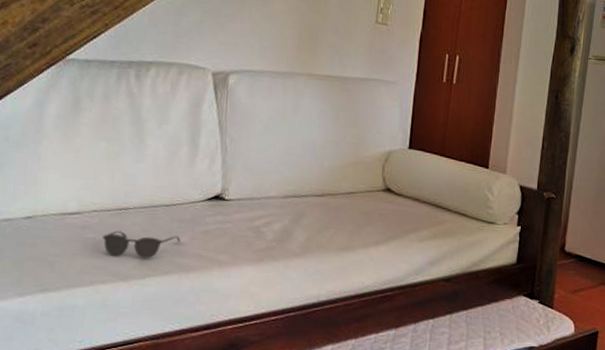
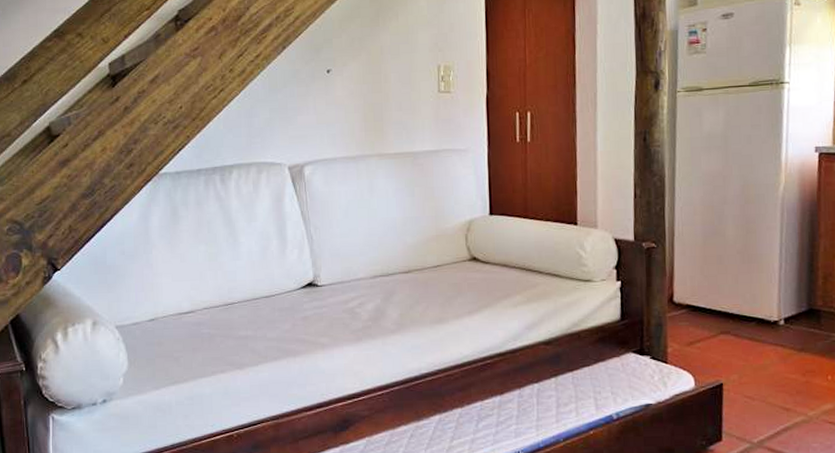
sunglasses: present [102,230,181,259] -> none [215,324,284,348]

